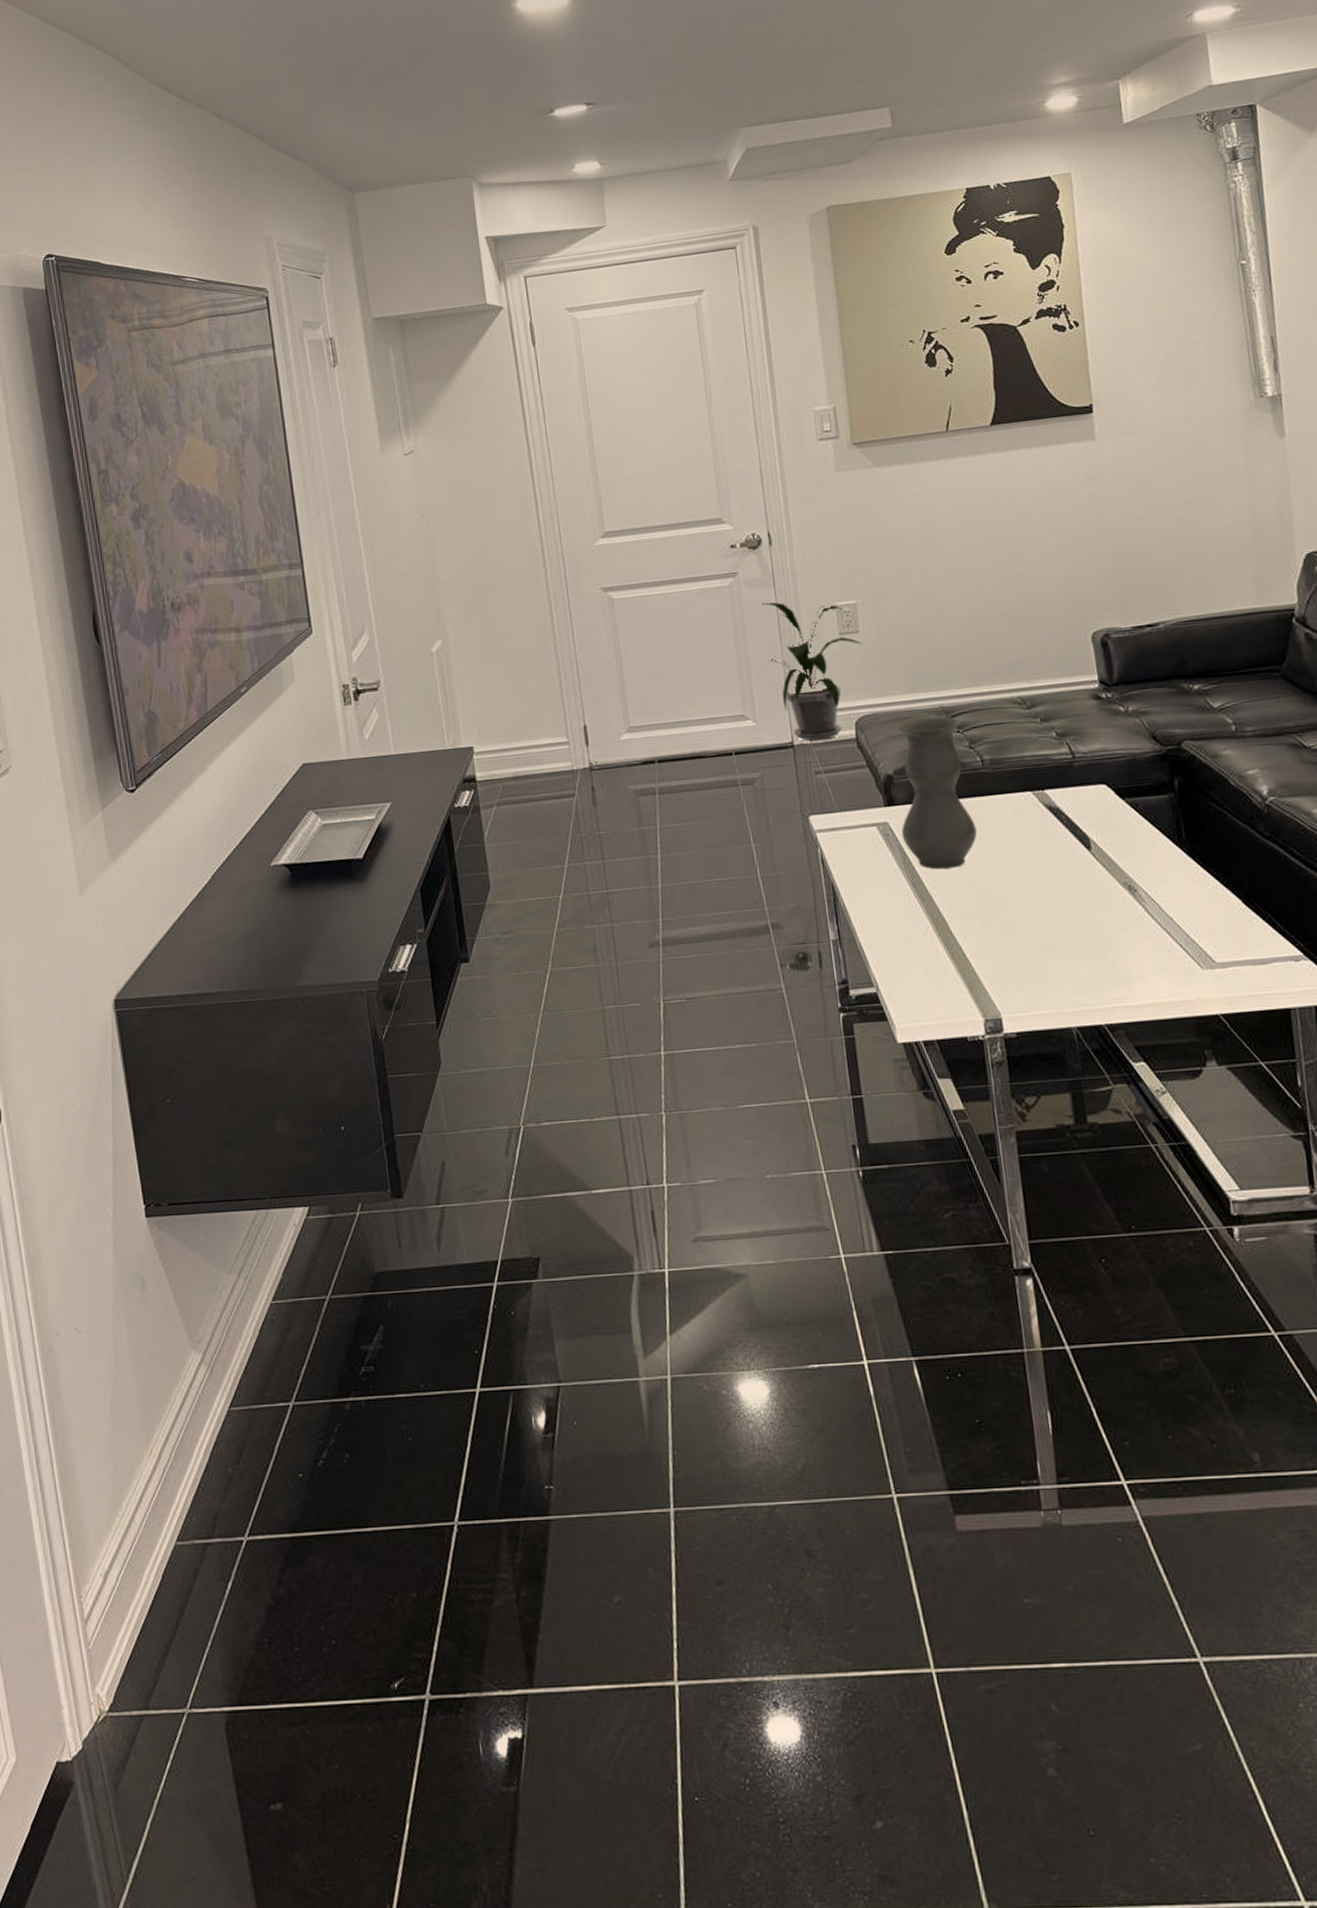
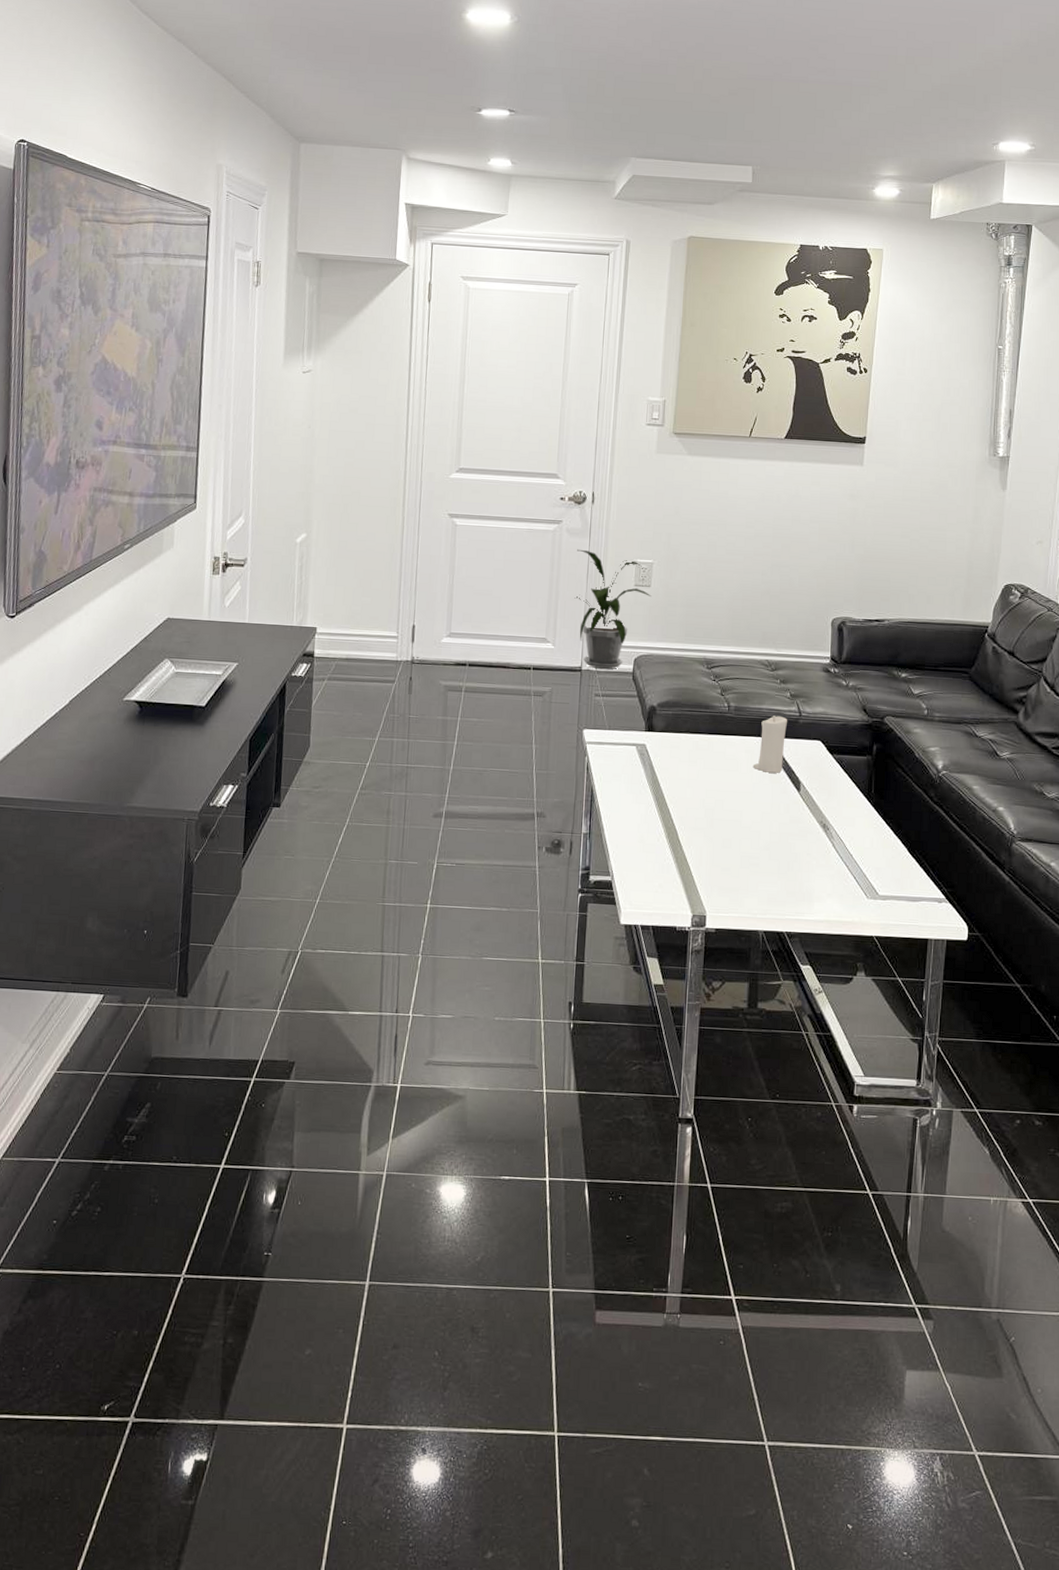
vase: present [895,716,977,870] -> none [654,663,718,789]
candle: none [1026,762,1065,833] -> present [754,715,787,773]

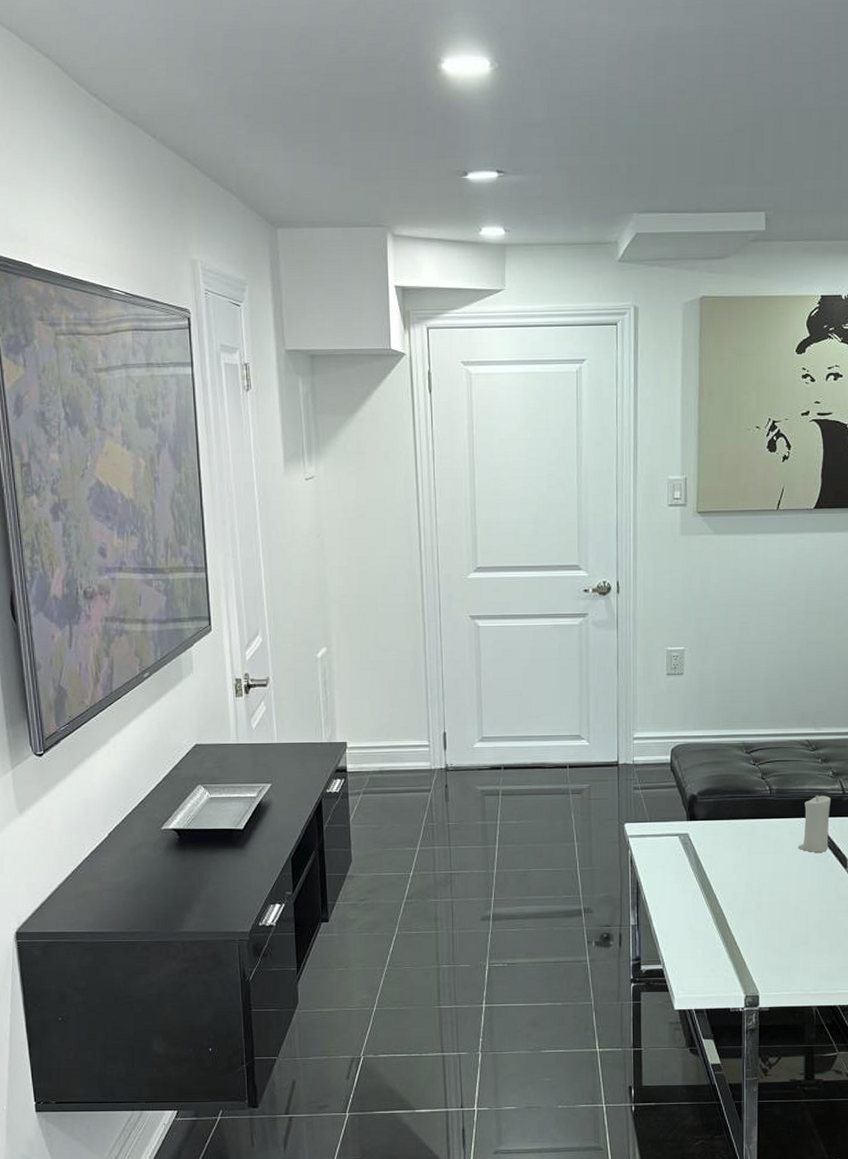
house plant: present [574,549,652,669] -> none [605,642,685,761]

